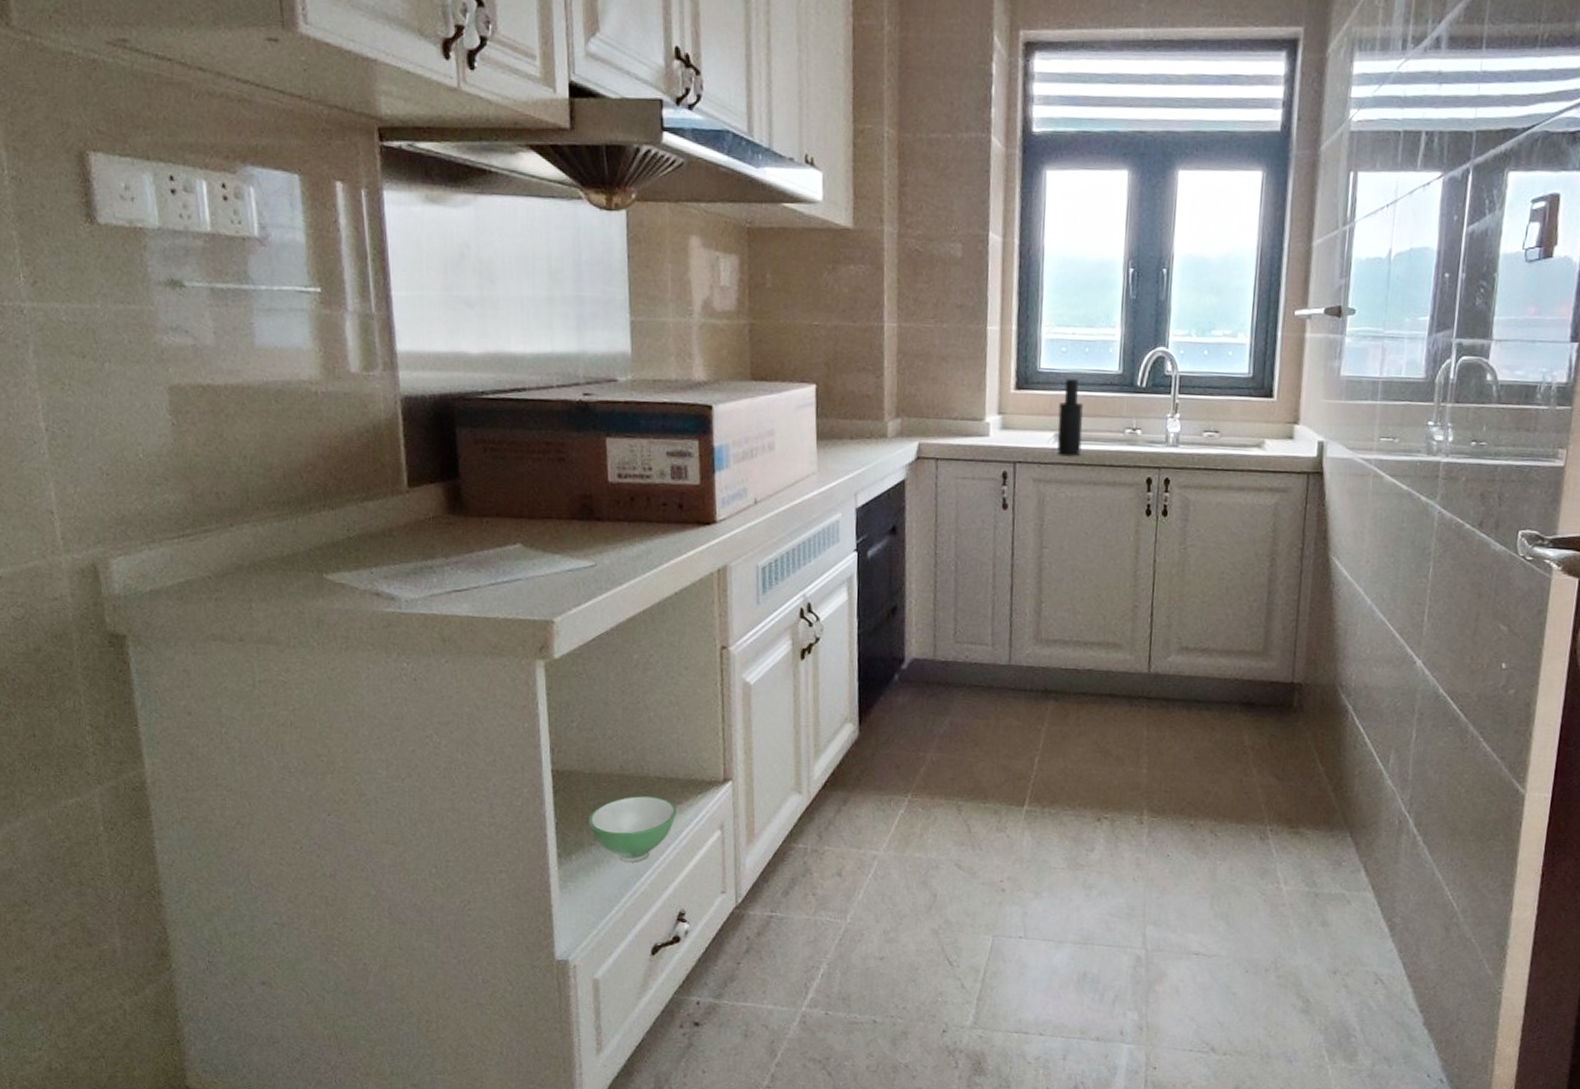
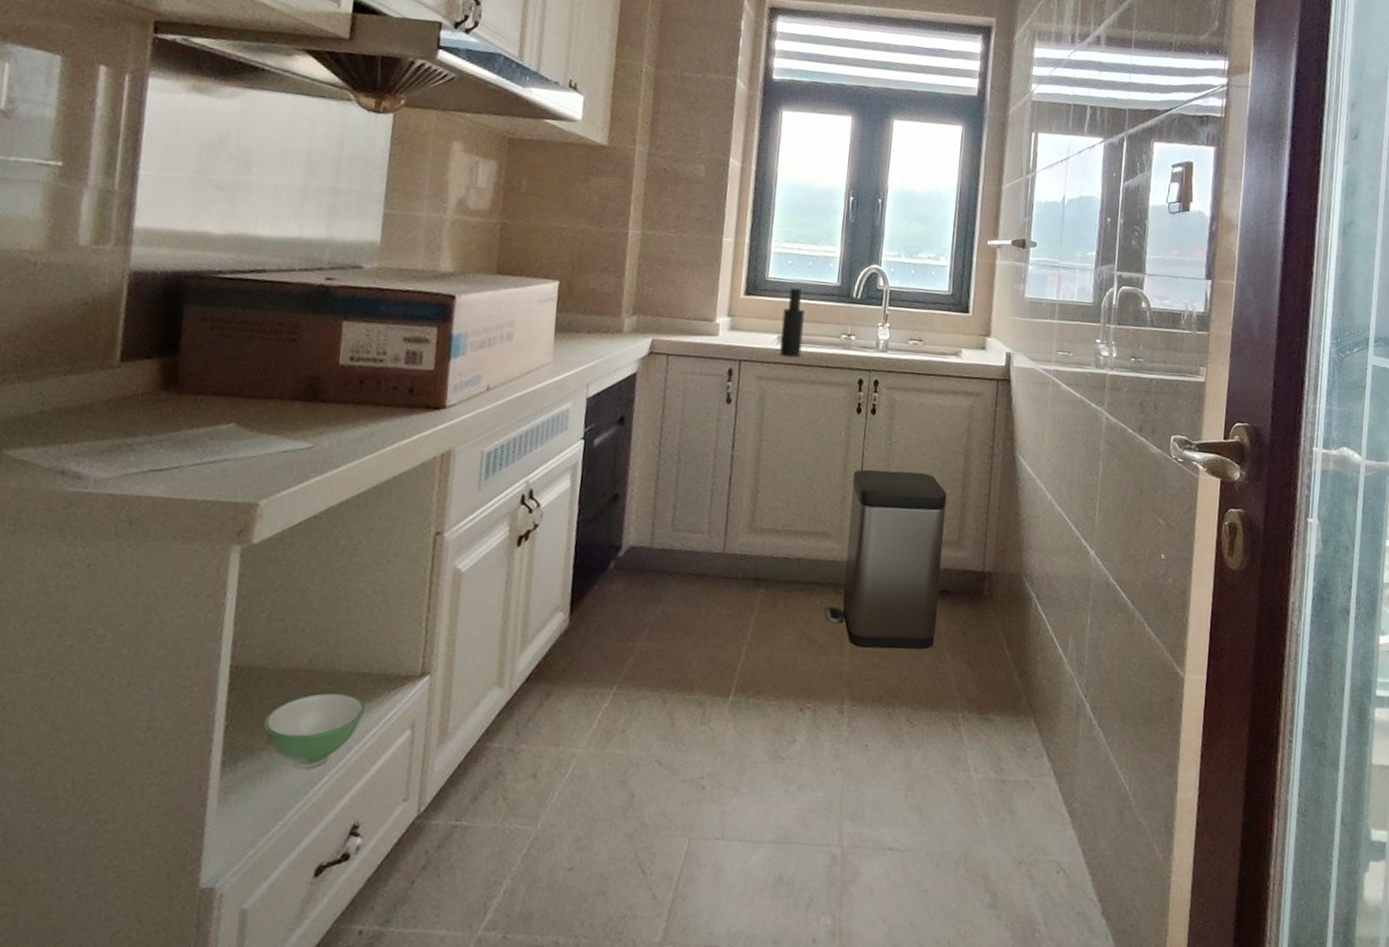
pedal bin: none [1118,576,1250,762] -> present [823,469,947,649]

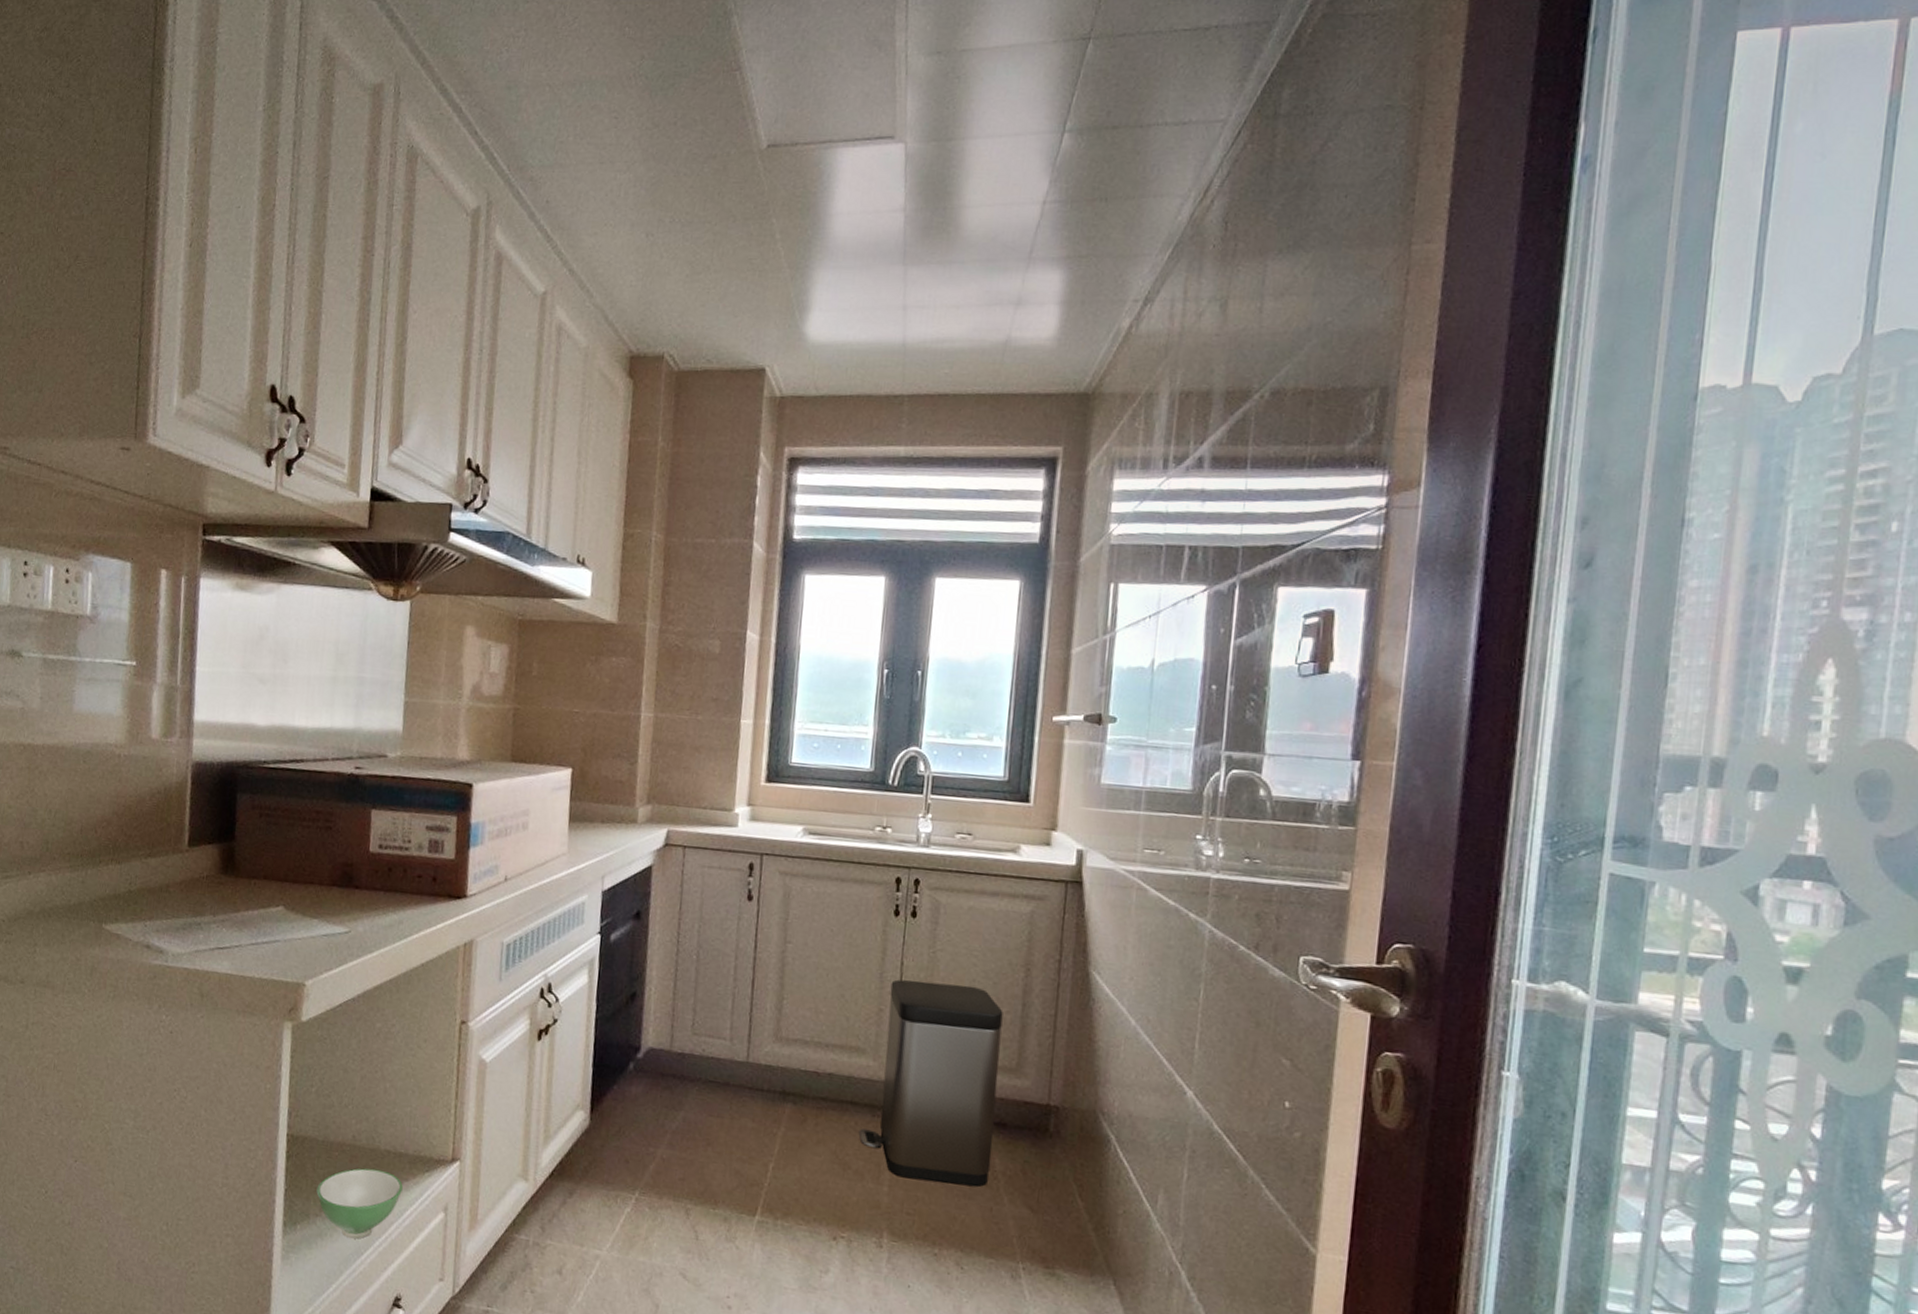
soap dispenser: present [779,288,806,359] -> none [805,774,834,853]

